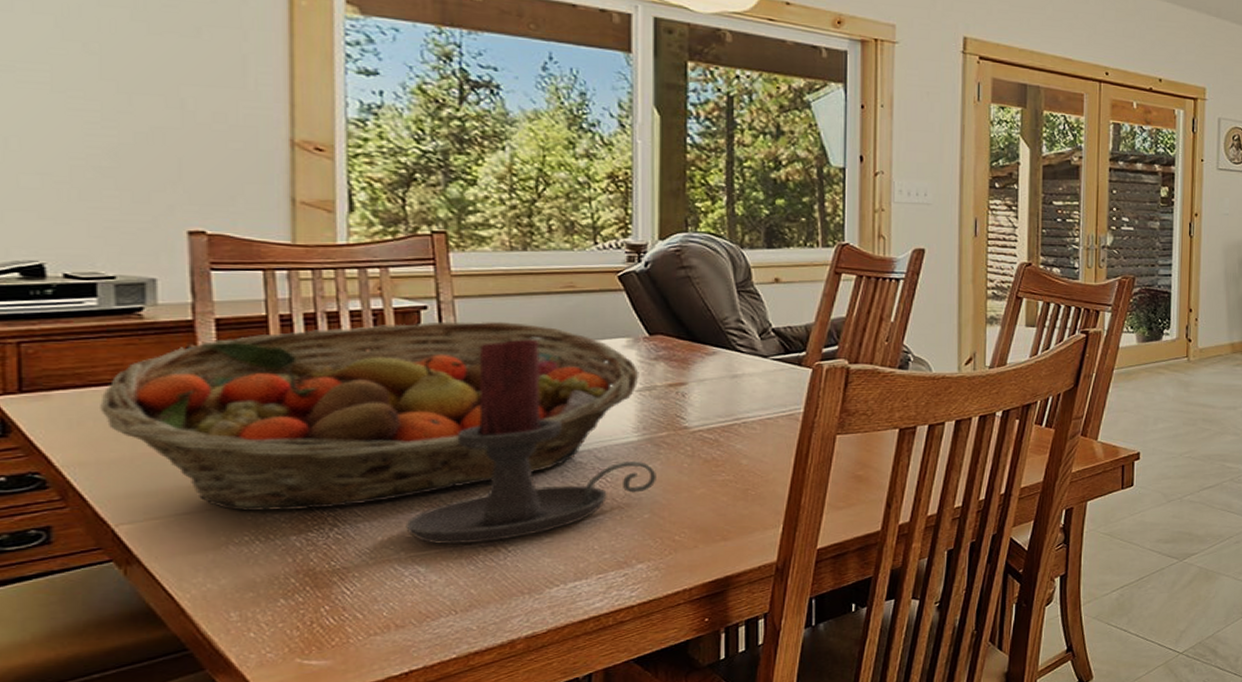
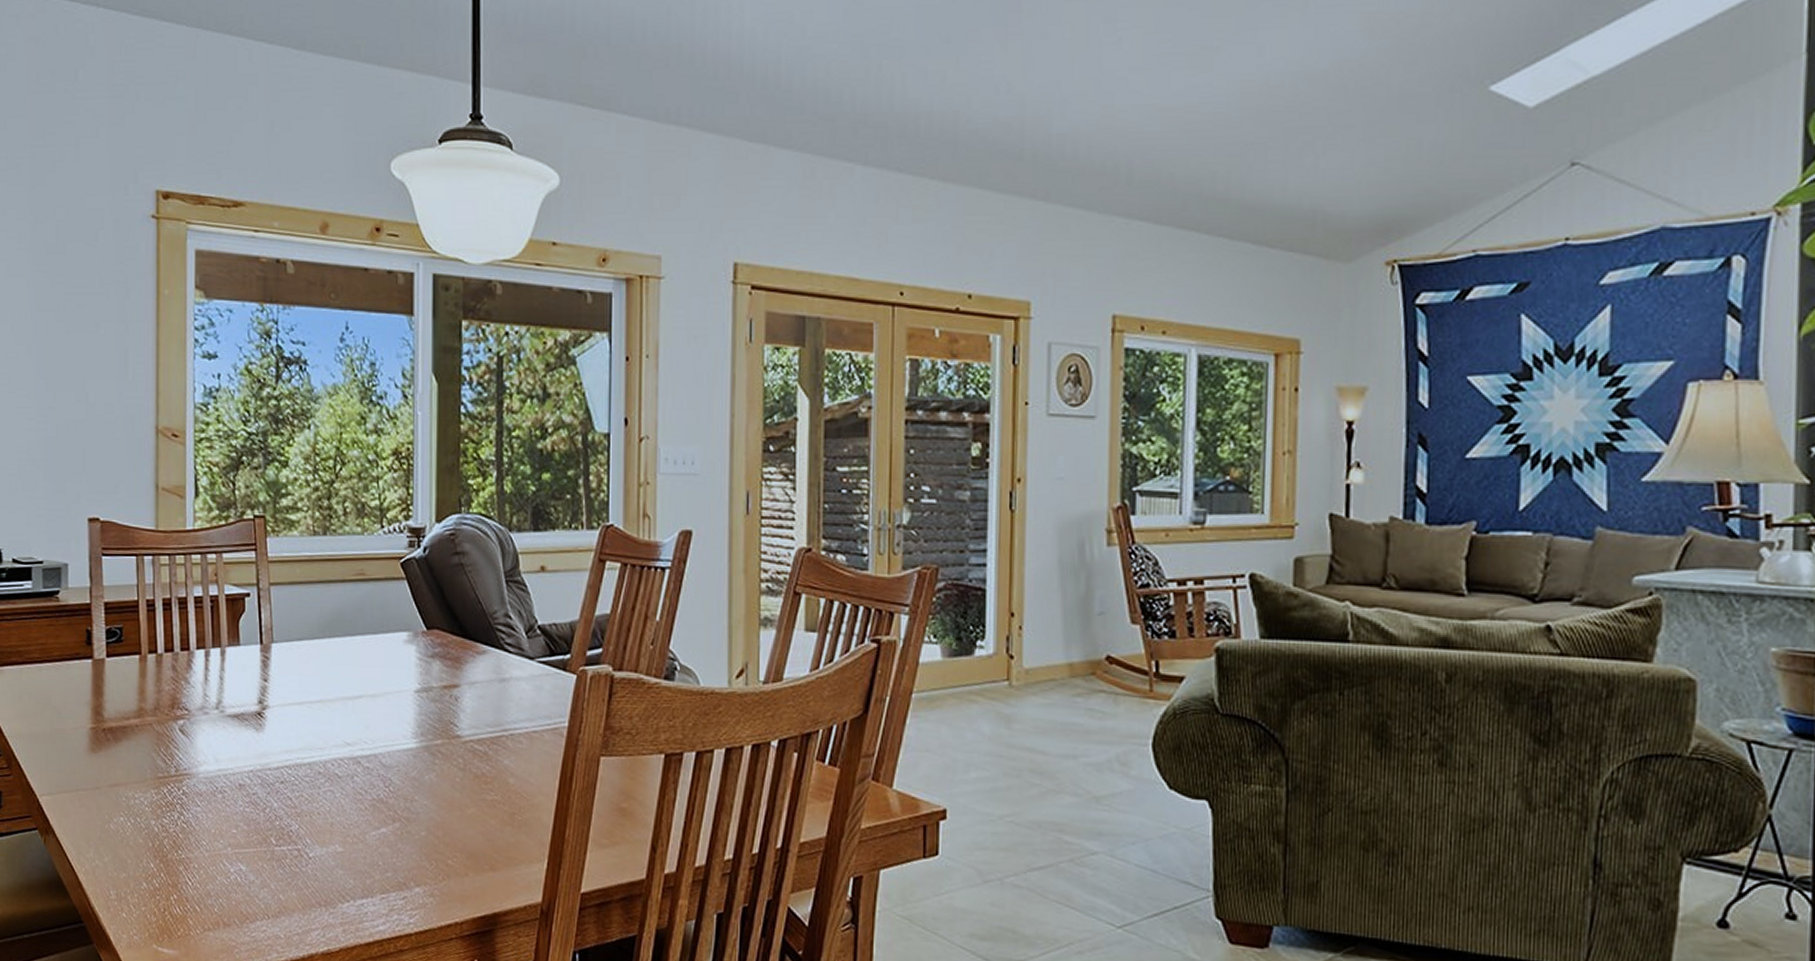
fruit basket: present [100,321,639,511] -> none [32,609,418,795]
candle holder: present [405,337,656,545] -> none [232,628,432,846]

